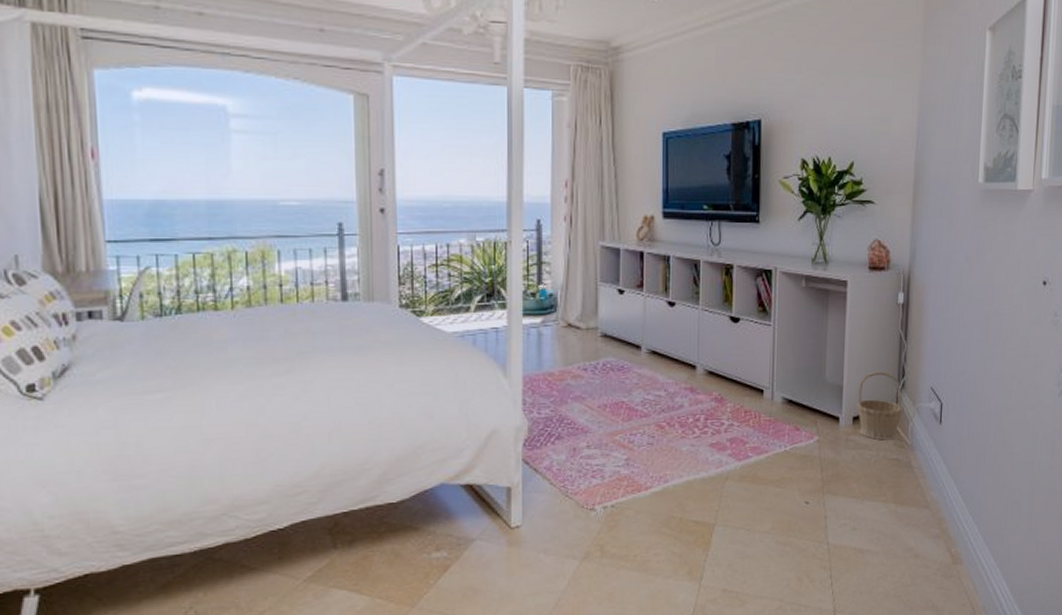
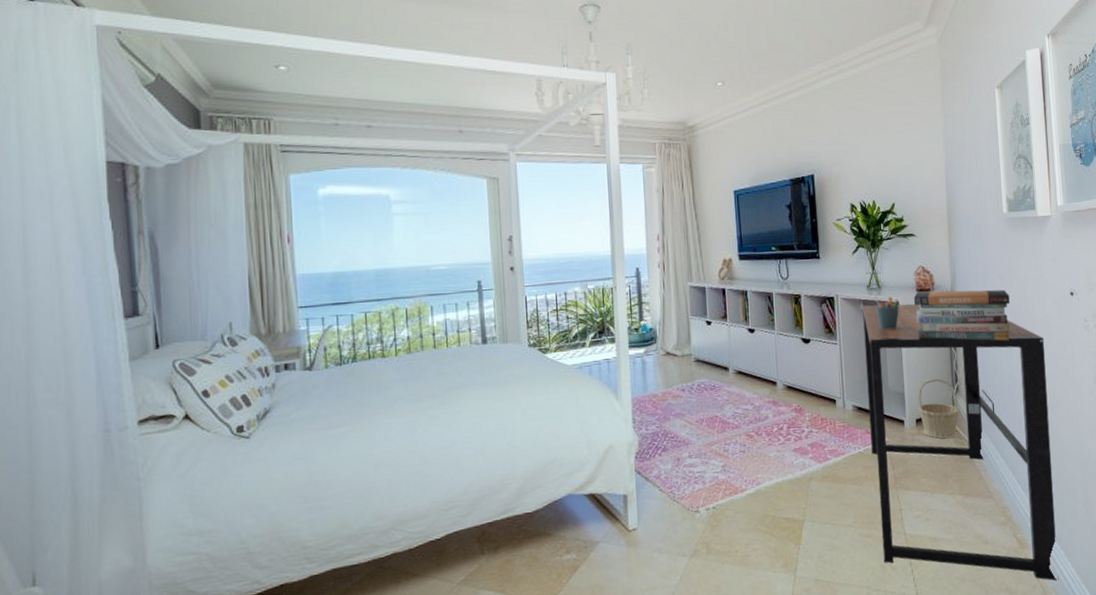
desk: none [799,282,1008,600] -> present [862,304,1059,581]
pen holder: none [819,270,848,313] -> present [874,295,900,330]
book stack: none [865,270,974,333] -> present [914,289,1011,341]

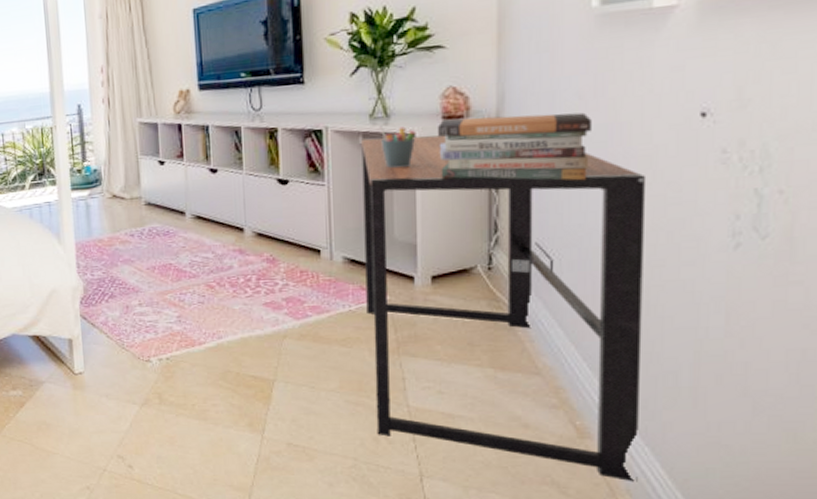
basket: present [918,378,960,439] -> none [436,227,498,301]

